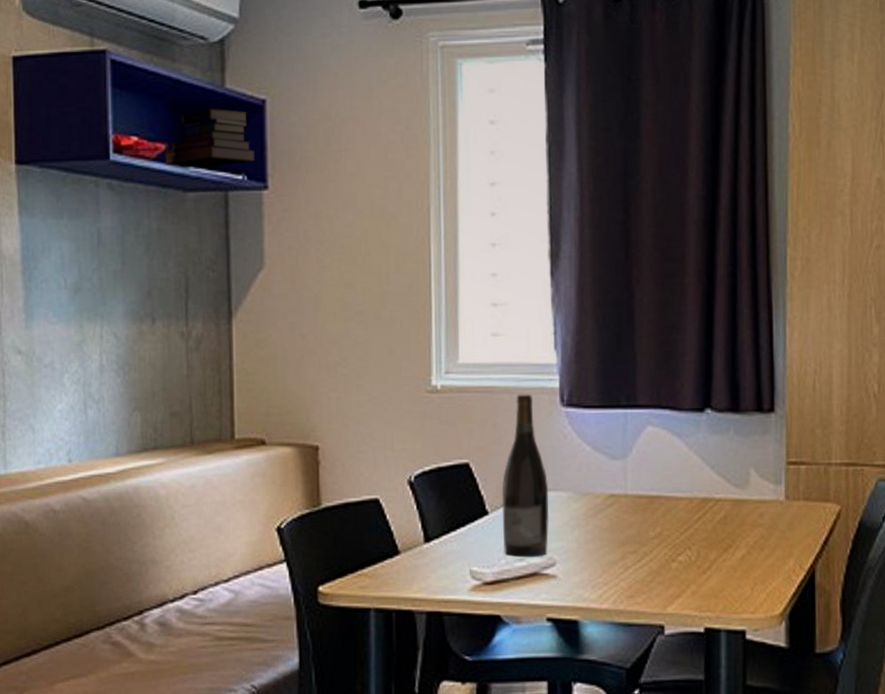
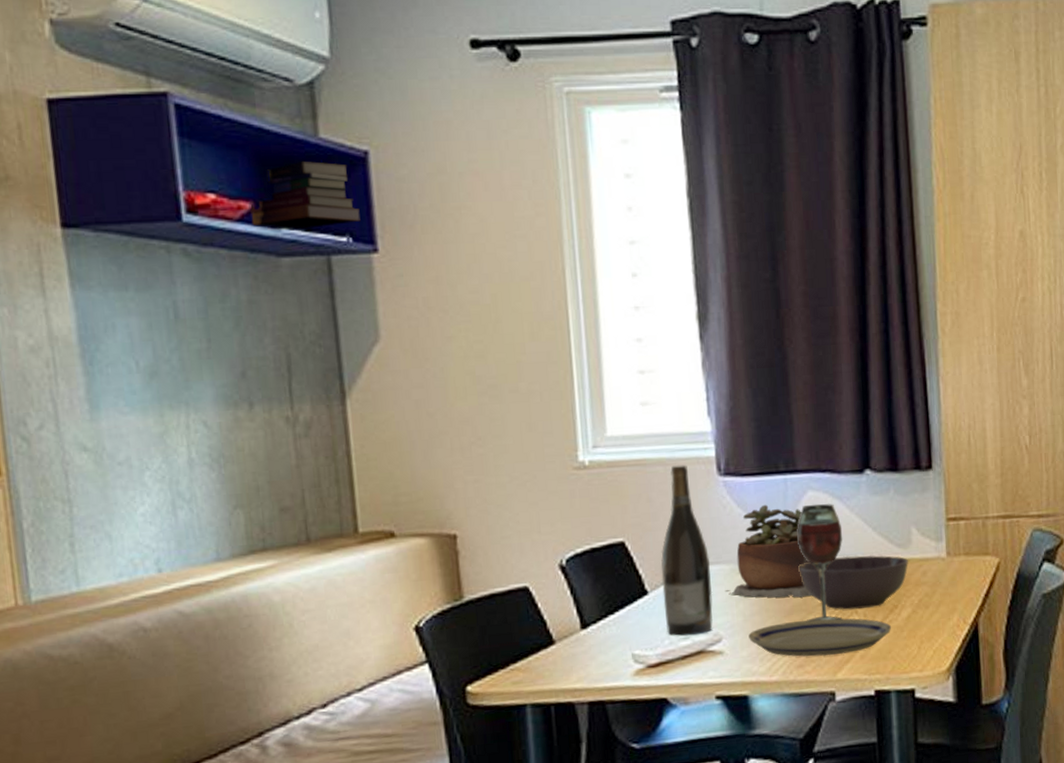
succulent plant: none [561,436,646,530] -> present [725,504,811,598]
plate: none [582,552,725,589] -> present [748,618,892,657]
bowl: none [633,492,746,545] -> present [797,555,909,610]
wineglass: none [634,439,680,555] -> present [797,503,843,622]

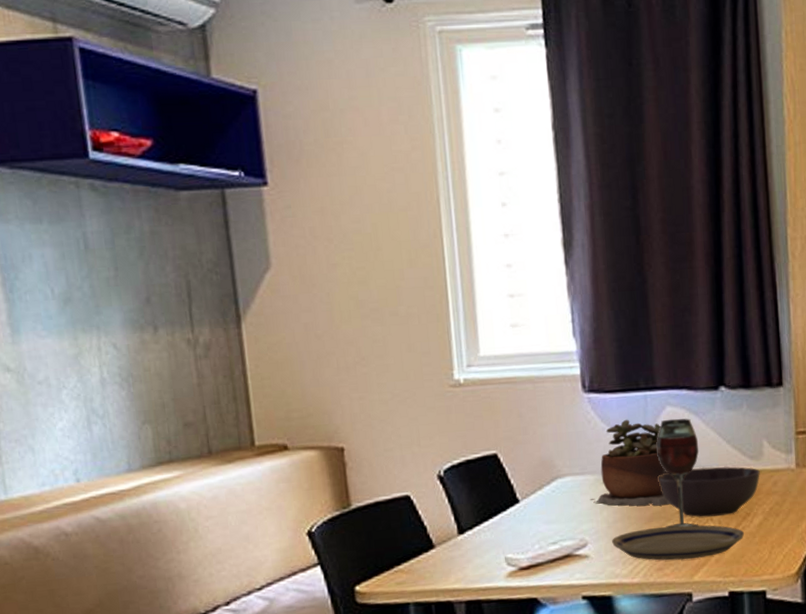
books: present [248,160,361,229] -> none [148,100,251,164]
wine bottle: present [661,464,713,635] -> none [530,382,579,540]

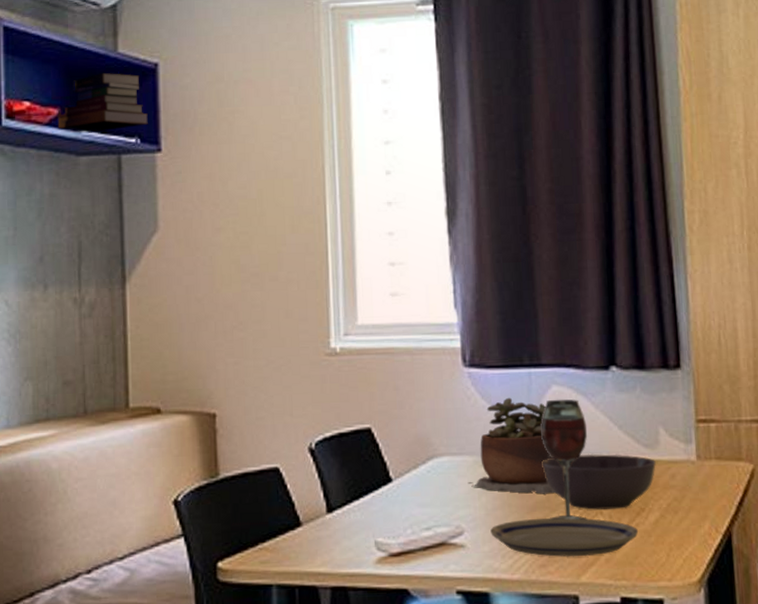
books: none [148,100,251,164] -> present [56,72,148,132]

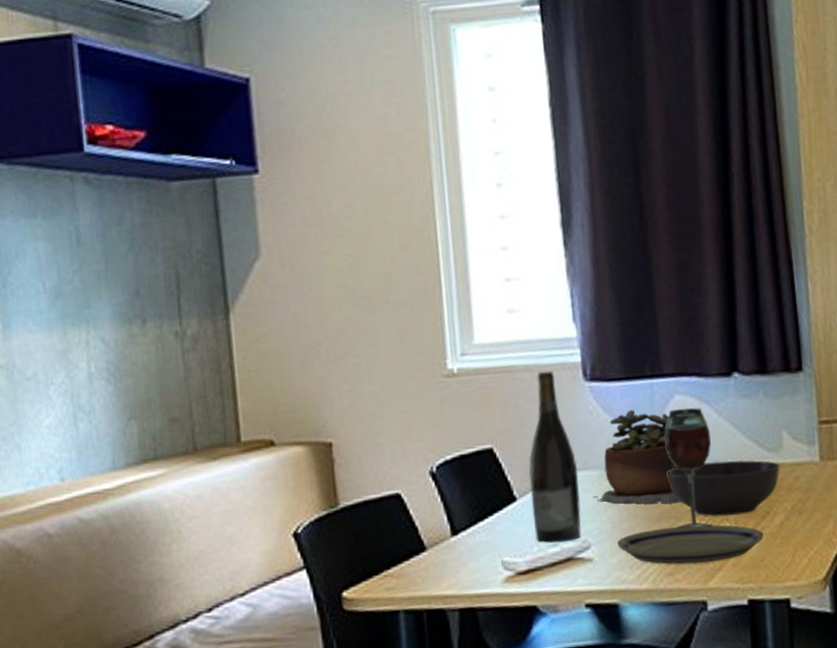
books: present [56,72,148,132] -> none [142,90,243,155]
wine bottle: none [405,355,456,526] -> present [528,370,582,542]

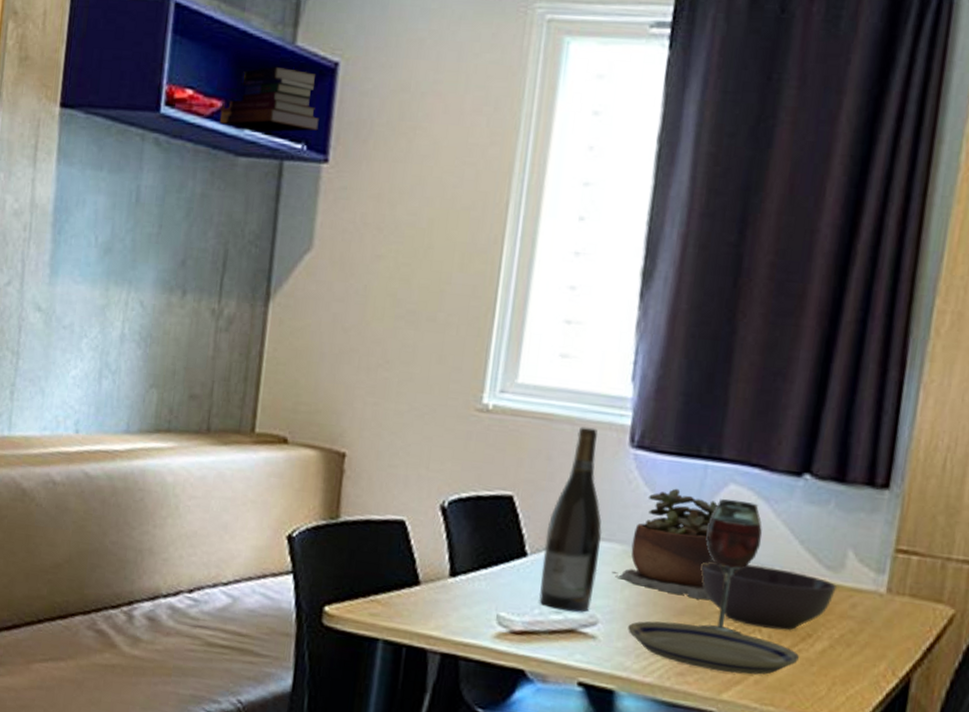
books: none [142,90,243,155] -> present [219,66,319,133]

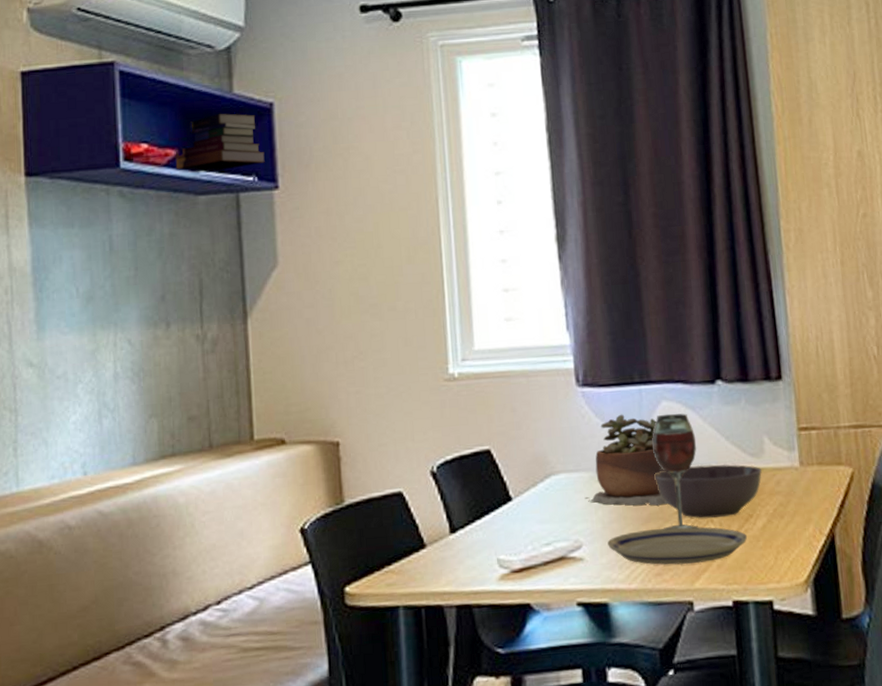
wine bottle: present [538,426,603,611] -> none [524,376,574,541]

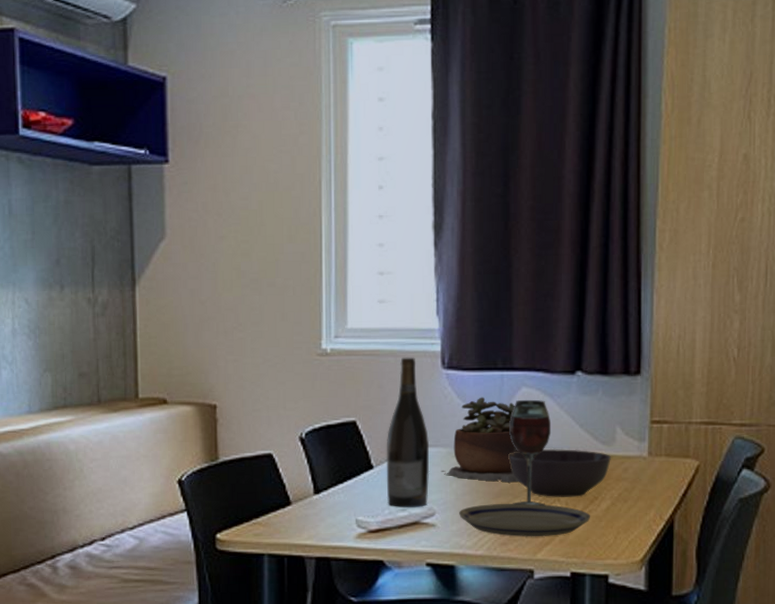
books: present [174,113,265,171] -> none [70,85,156,142]
wine bottle: none [524,376,574,541] -> present [386,357,430,507]

